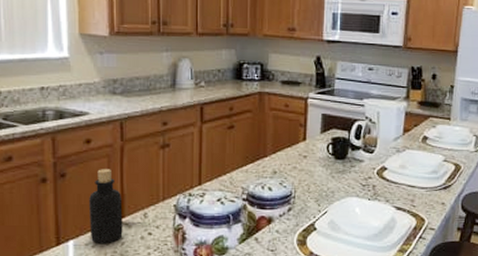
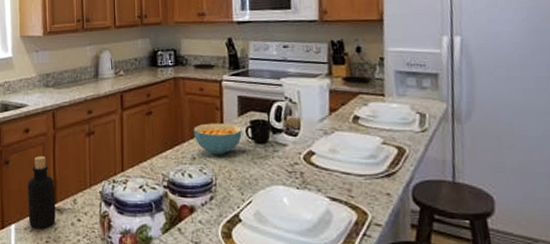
cereal bowl: none [275,139,323,169] -> present [193,123,242,155]

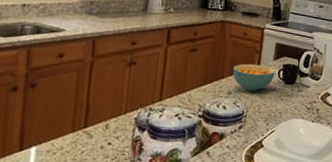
bottle: present [28,156,56,228] -> none [52,81,87,151]

